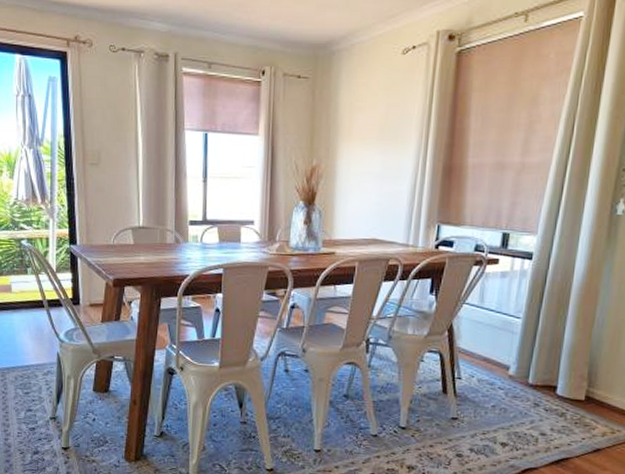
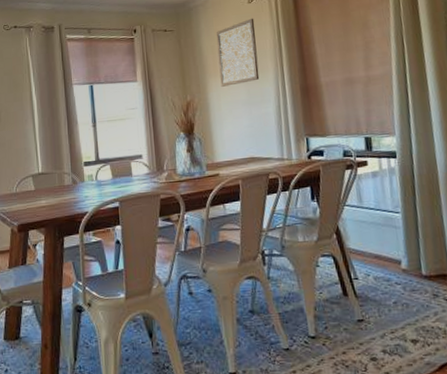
wall art: none [353,74,406,154] -> present [216,18,260,87]

